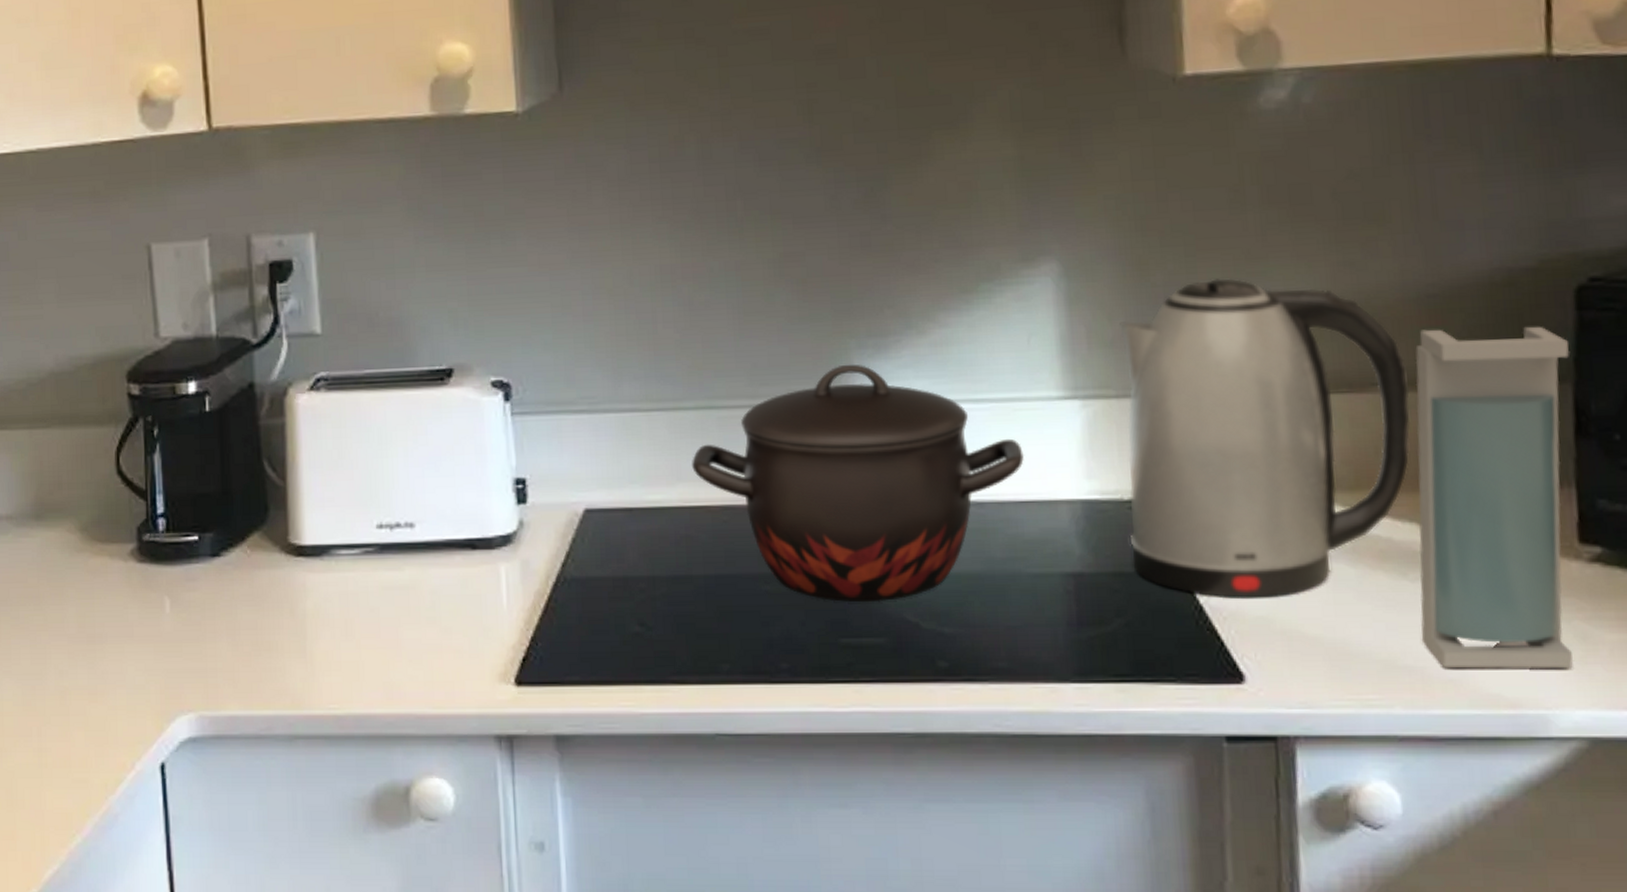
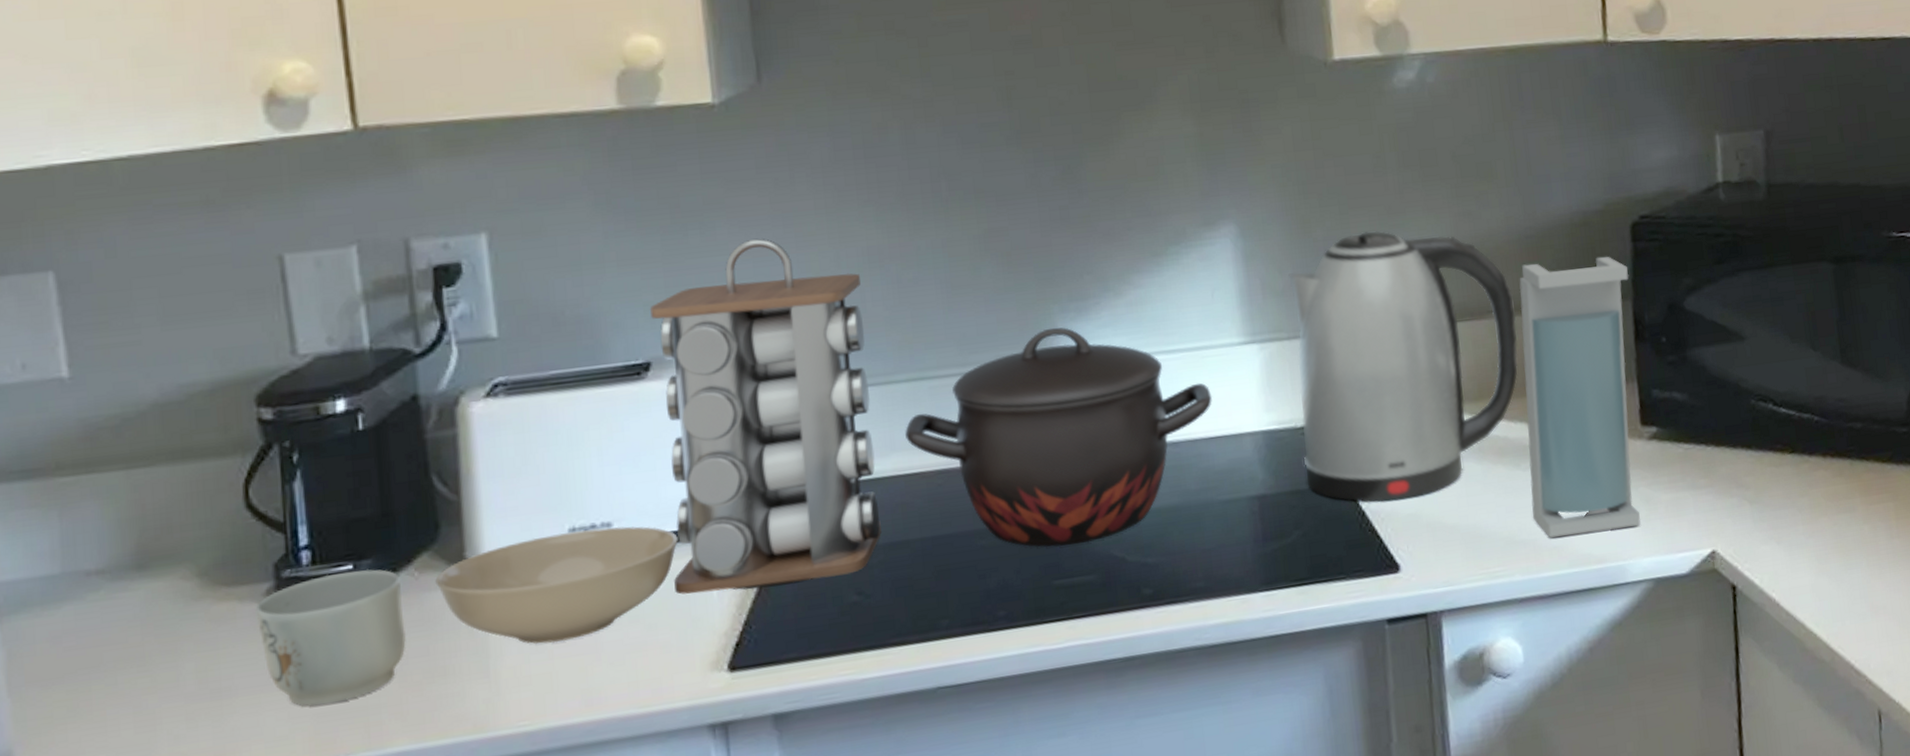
mug: none [123,541,239,662] -> present [256,569,406,707]
bowl: none [264,527,473,634] -> present [435,526,678,644]
spice rack: none [453,251,665,606] -> present [649,238,882,595]

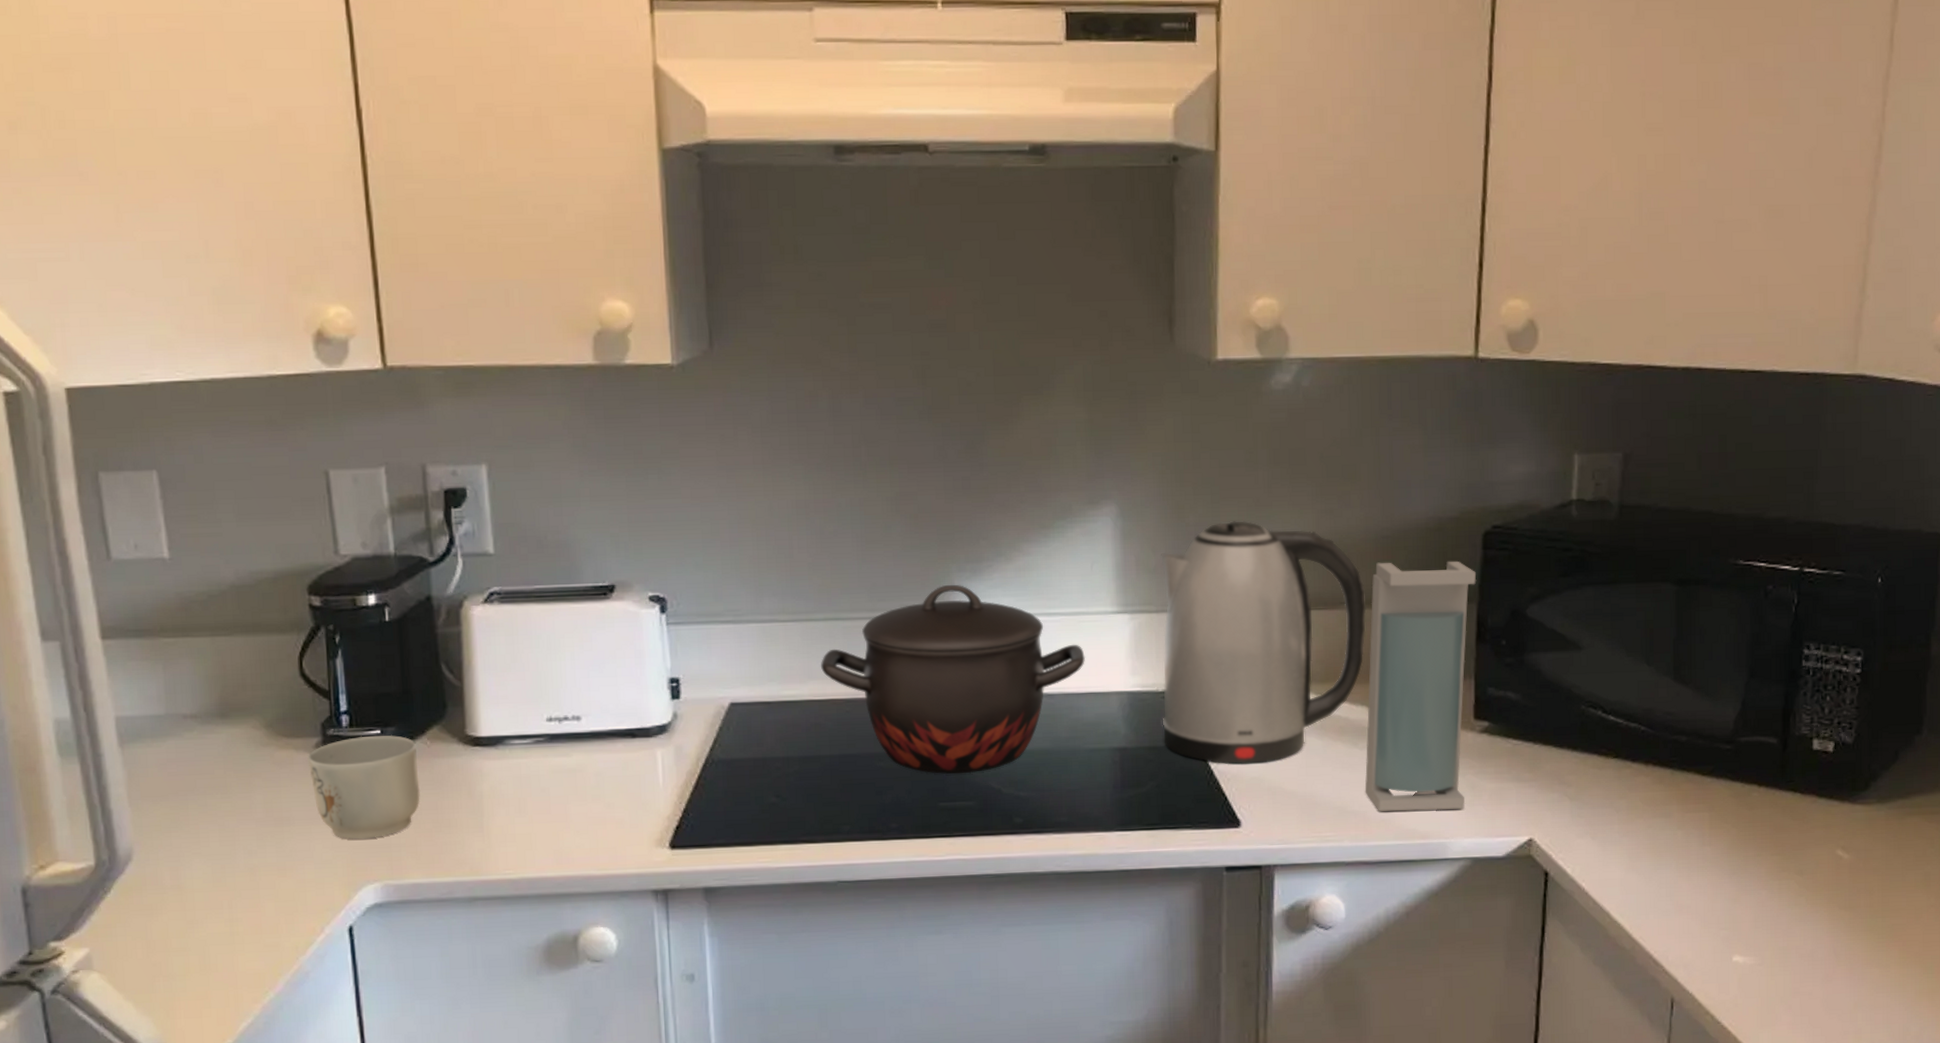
bowl: present [435,526,678,644] -> none [443,719,633,810]
spice rack: present [649,238,882,595] -> none [615,486,798,784]

